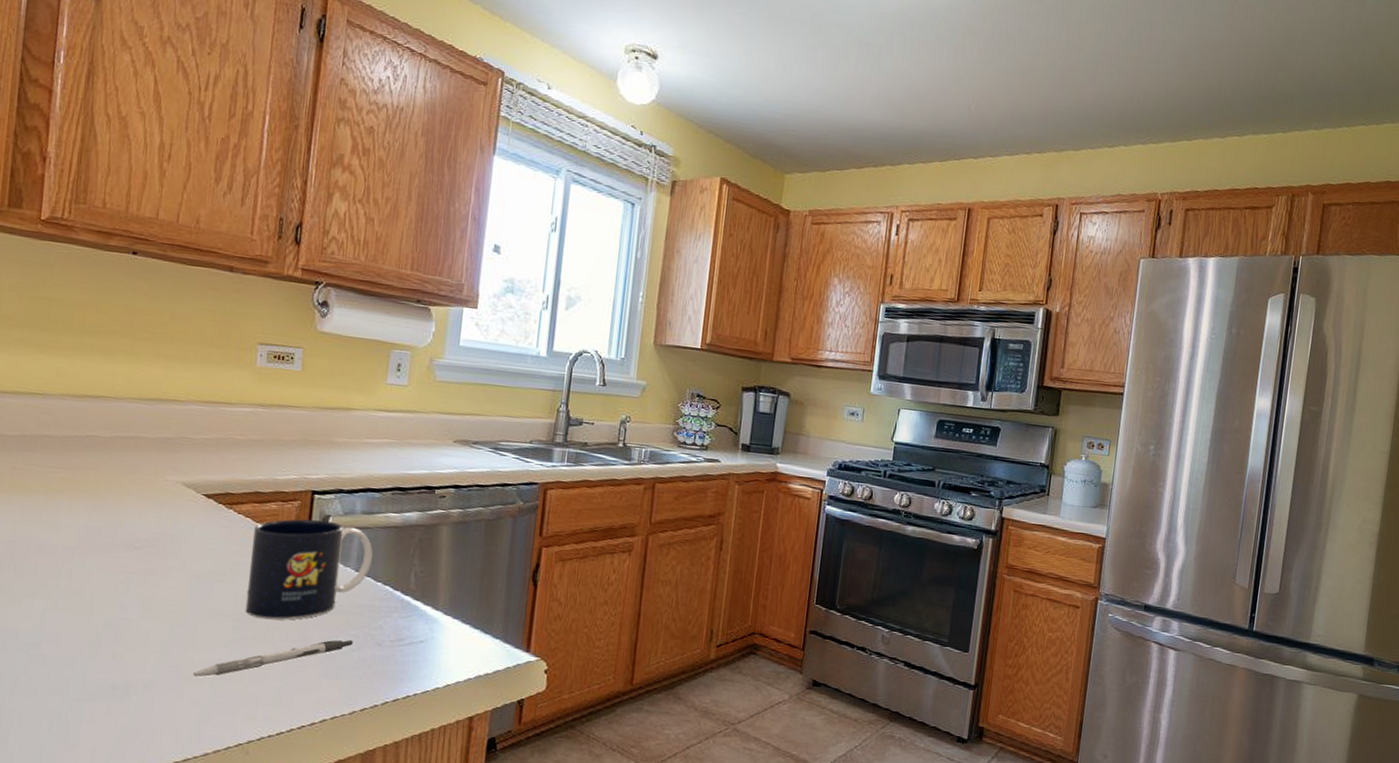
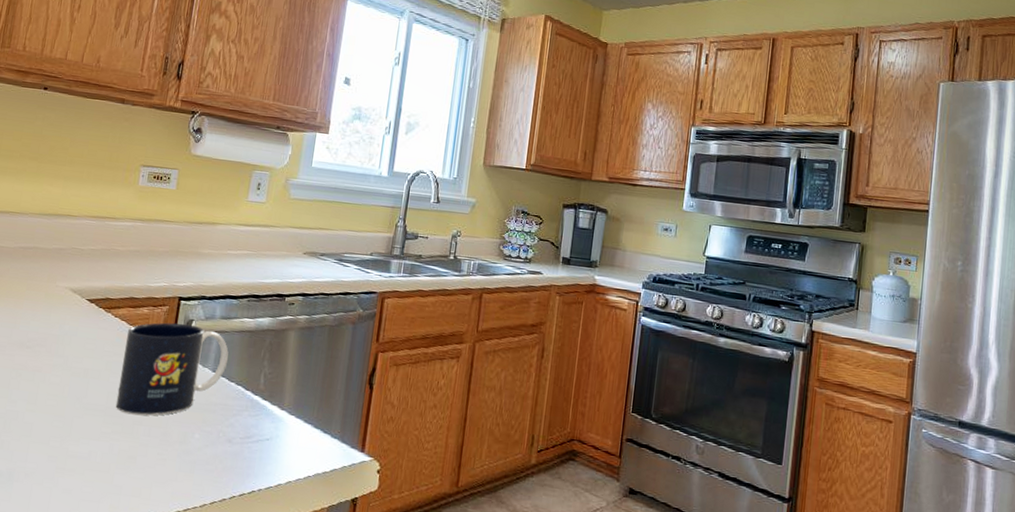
pen: present [193,639,353,677] -> none [67,435,207,467]

